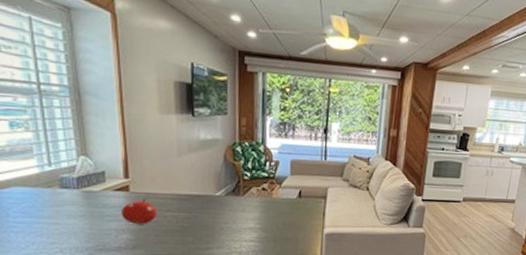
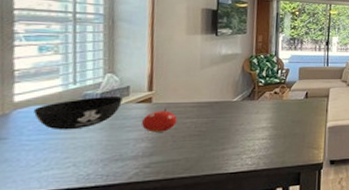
bowl: none [14,181,99,215] -> present [33,97,123,130]

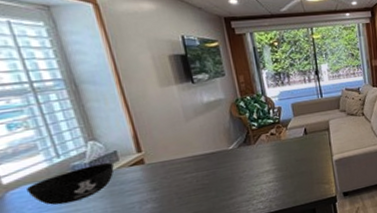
fruit: present [141,108,178,132] -> none [140,167,177,193]

